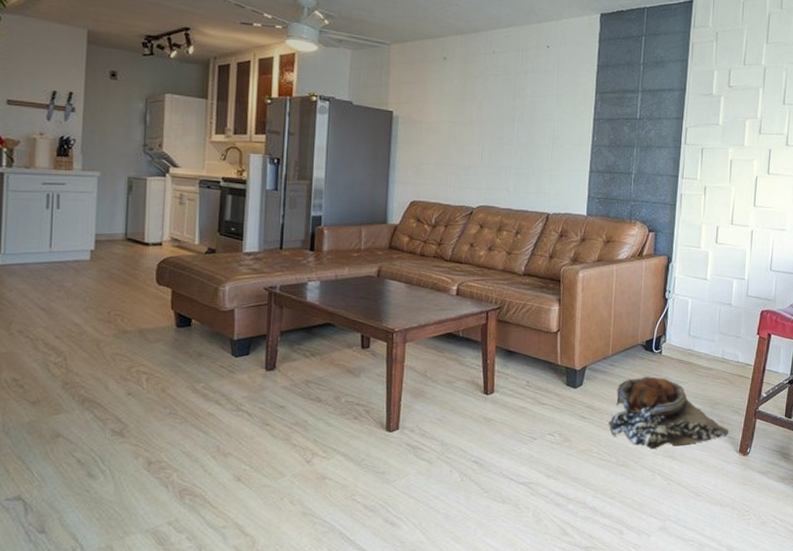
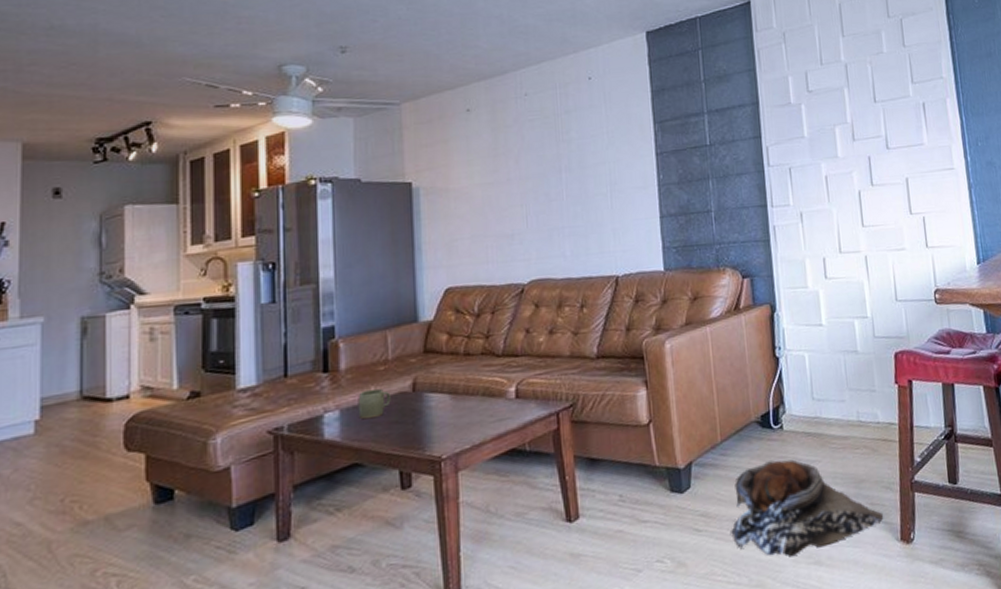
mug: none [334,269,360,292] -> present [358,388,391,420]

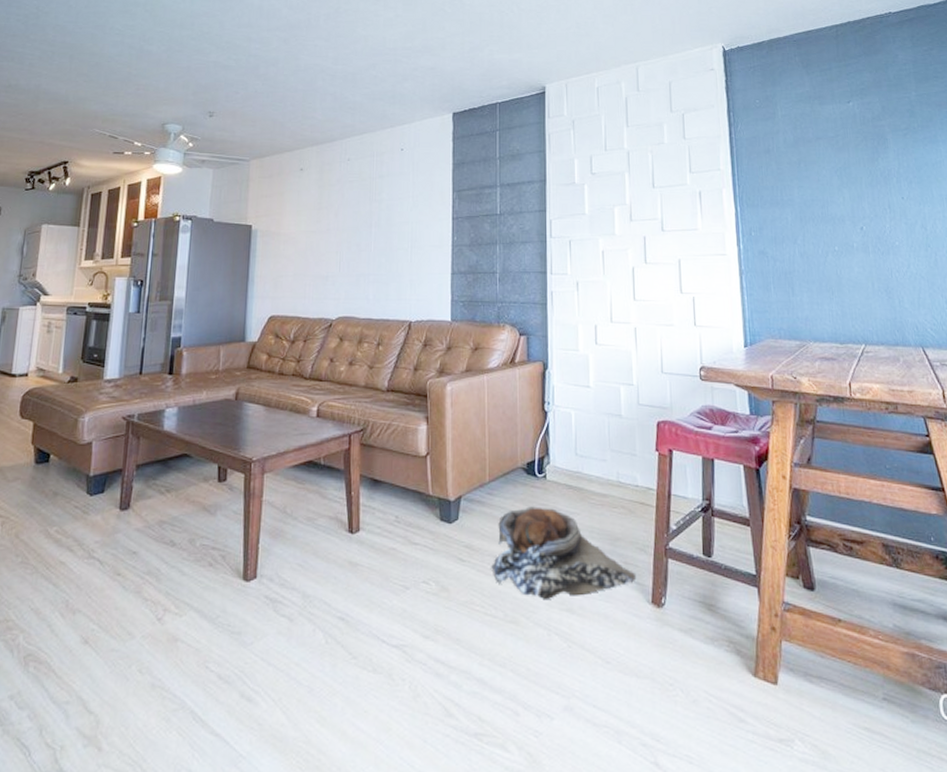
mug: present [358,388,391,420] -> none [191,393,218,418]

